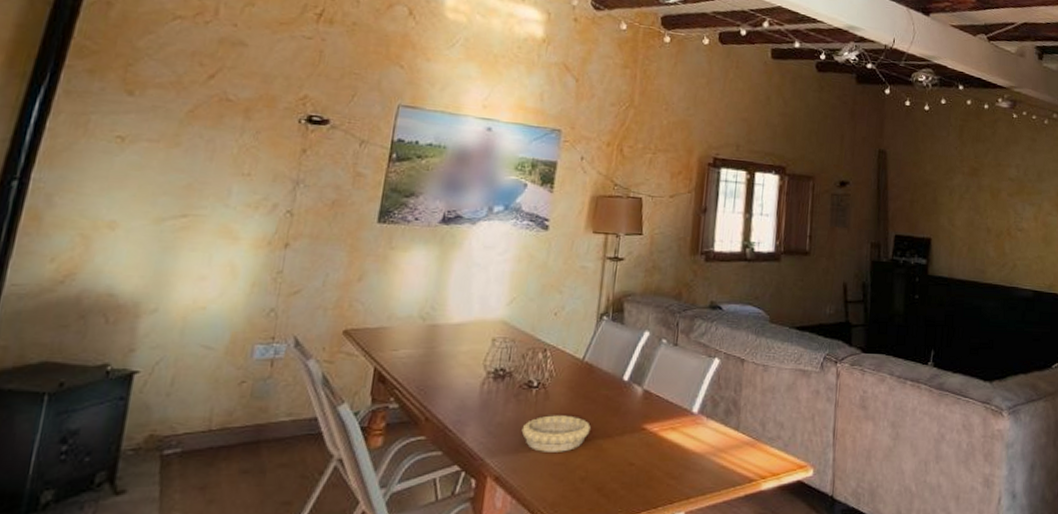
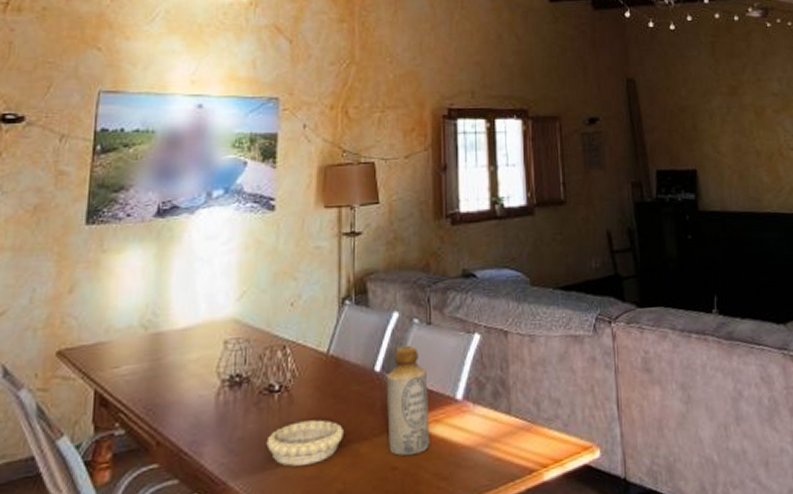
bottle: none [628,361,669,455] -> present [386,345,430,456]

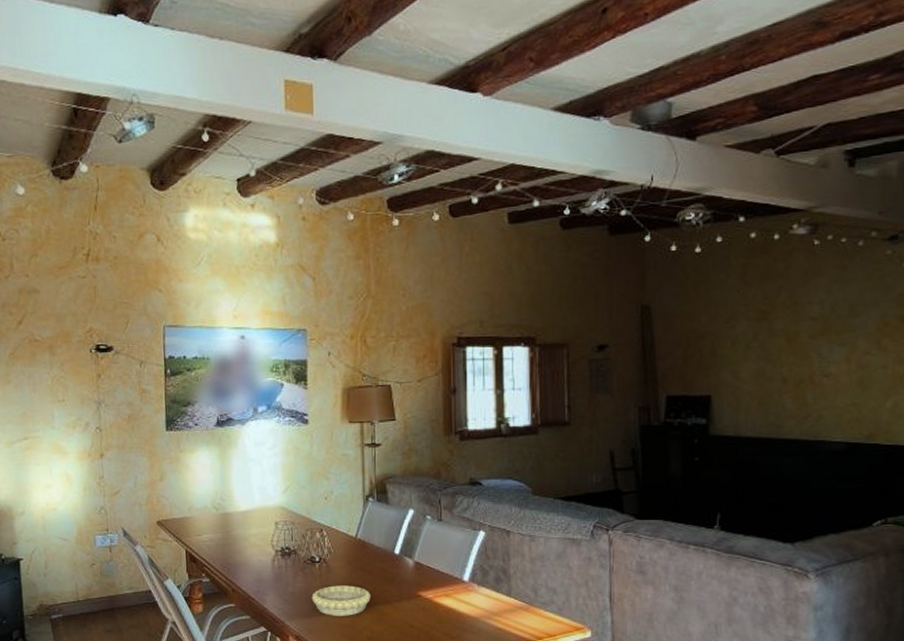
bottle: present [386,345,430,456] -> none [404,536,441,619]

